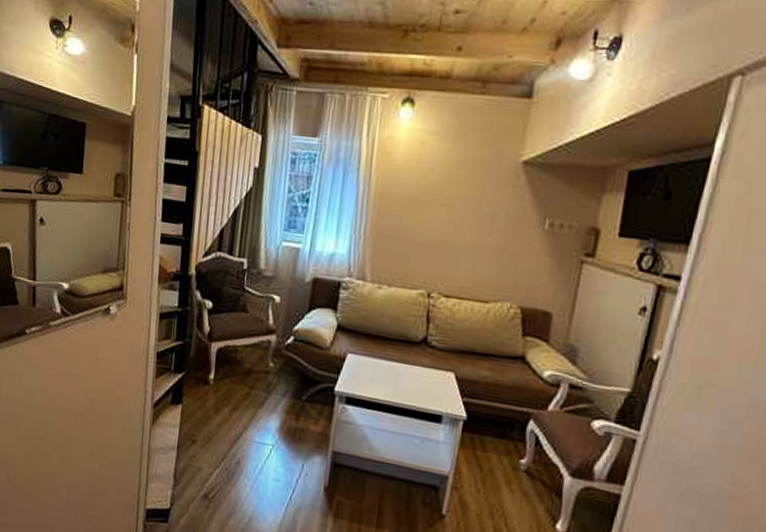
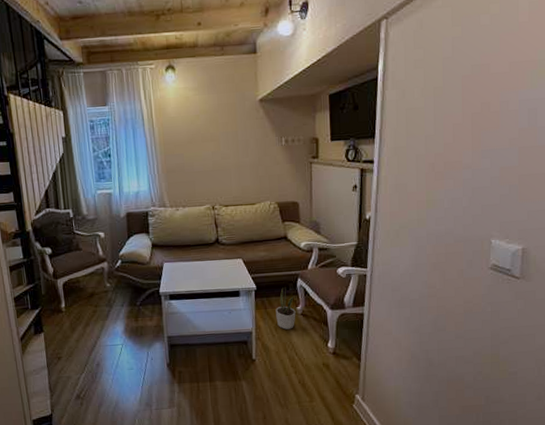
potted plant: none [486,426,519,488] -> present [276,287,296,330]

